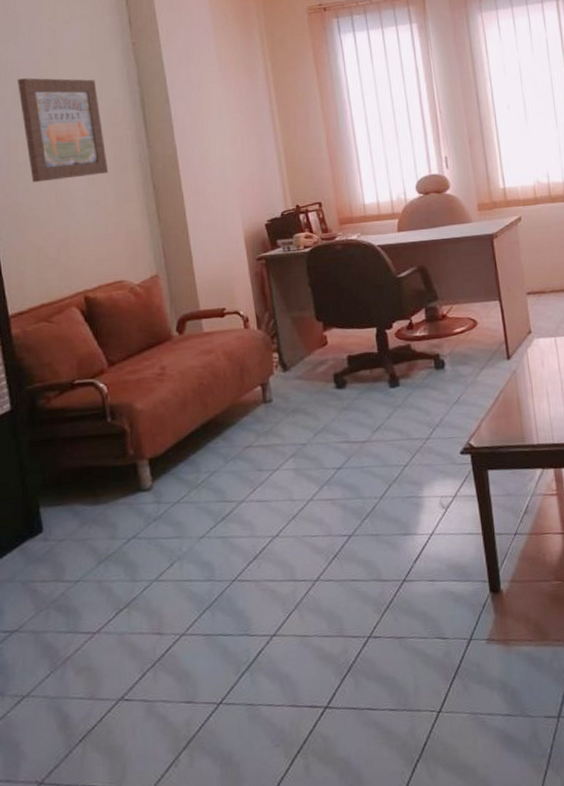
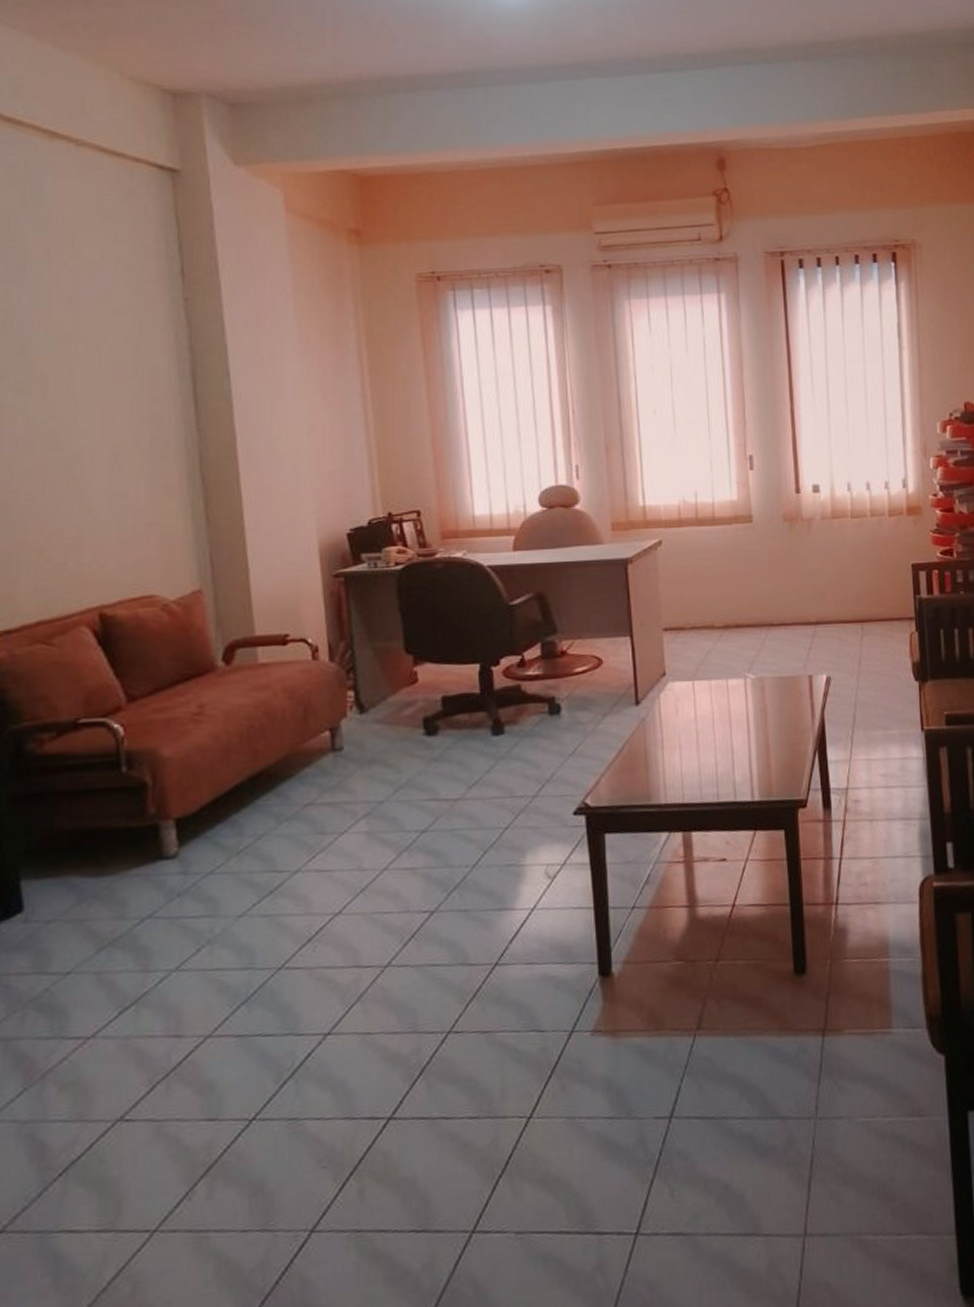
wall art: present [18,78,109,183] -> none [21,331,142,466]

